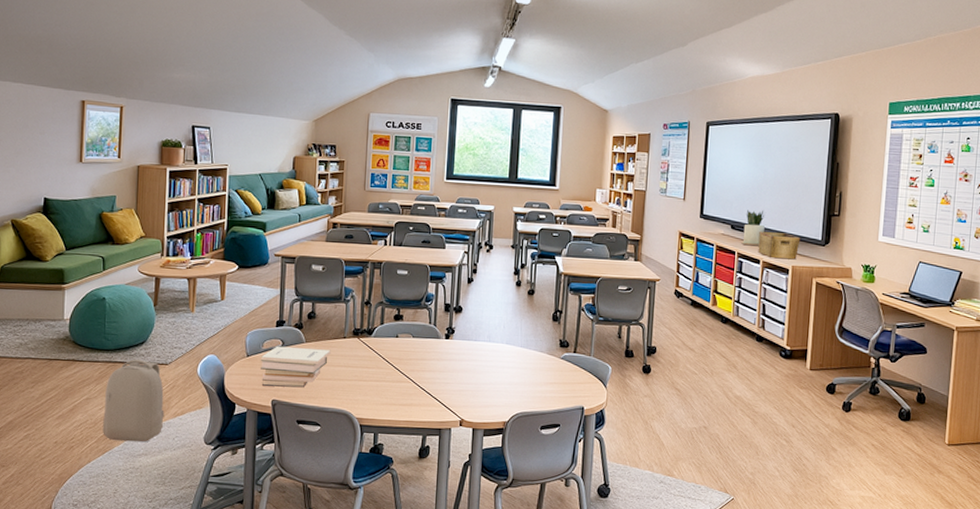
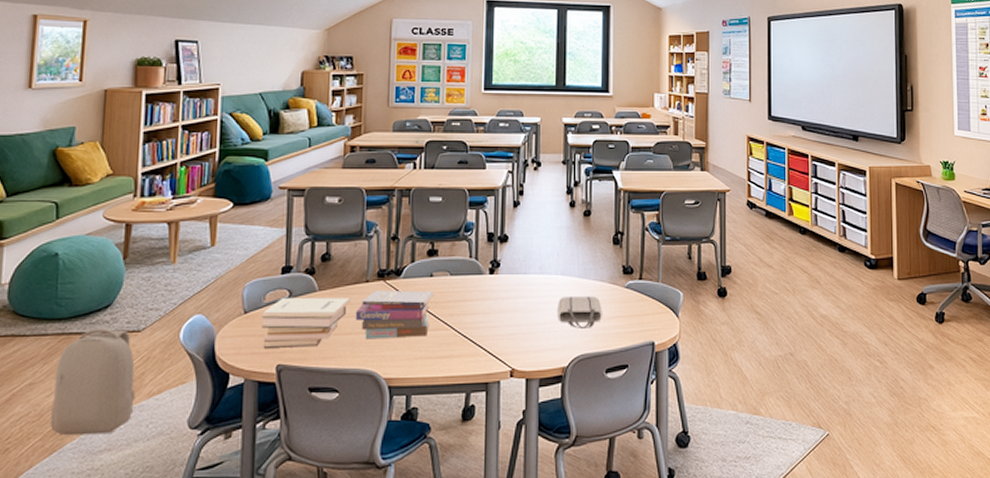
books: none [334,345,399,387] -> present [355,290,435,339]
tote bag: none [501,362,540,391] -> present [558,296,602,329]
planter: present [741,210,765,245] -> none [814,109,837,146]
hamper: present [758,232,801,260] -> none [832,132,875,160]

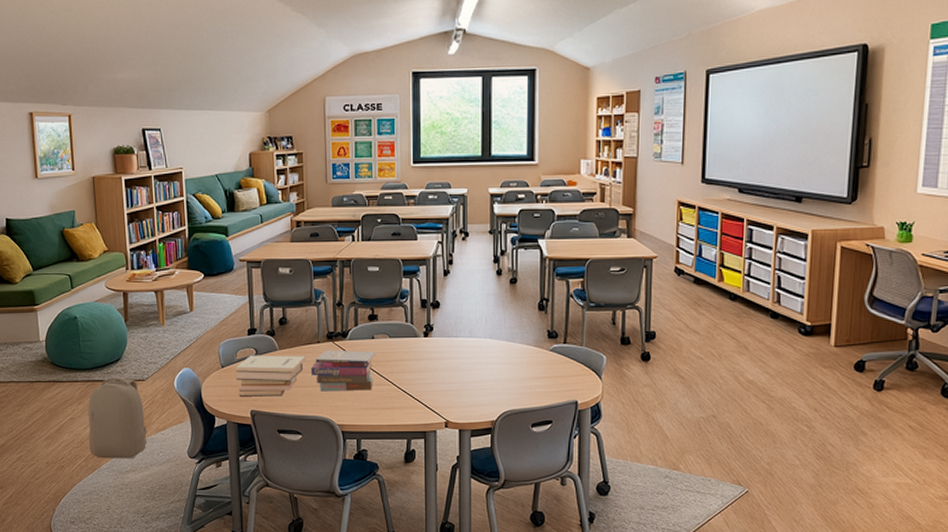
tote bag: present [558,296,602,329] -> none [487,358,528,387]

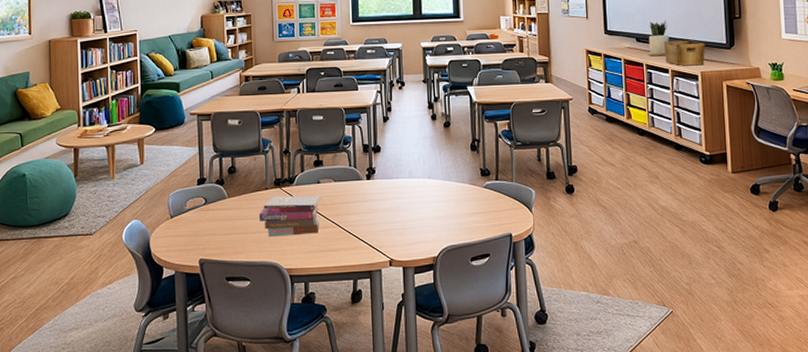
backpack: present [87,376,148,459] -> none [31,232,93,318]
books: present [236,355,306,397] -> none [185,203,254,246]
planter: none [751,168,778,209] -> present [648,21,669,56]
hamper: none [771,192,822,223] -> present [664,40,706,67]

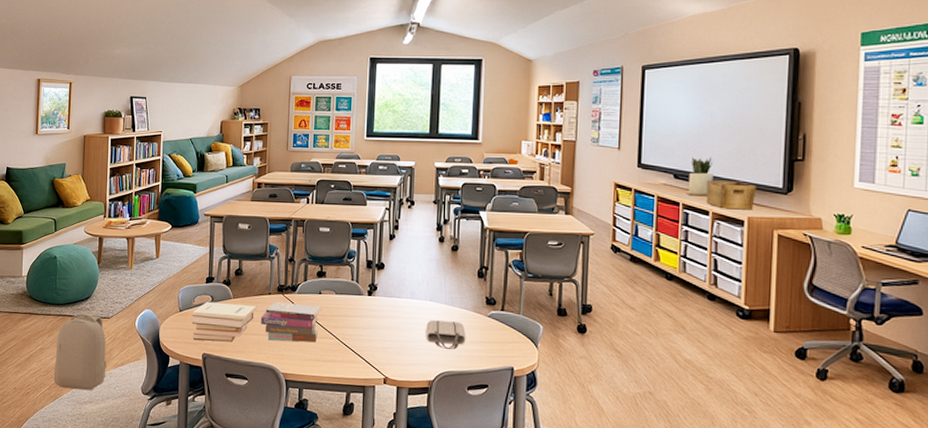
backpack: none [31,232,93,318] -> present [54,313,107,391]
books: none [185,203,254,246] -> present [192,301,257,342]
tote bag: none [426,196,465,224] -> present [426,320,466,350]

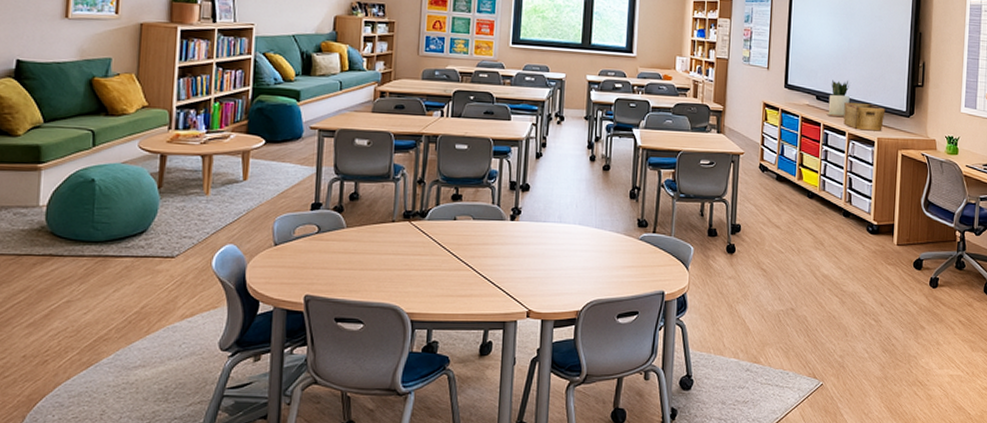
backpack: present [54,313,107,391] -> none [87,251,169,352]
books: present [192,301,257,342] -> none [291,232,377,280]
books: present [260,301,323,343] -> none [380,230,457,276]
tote bag: present [426,320,466,350] -> none [574,245,616,276]

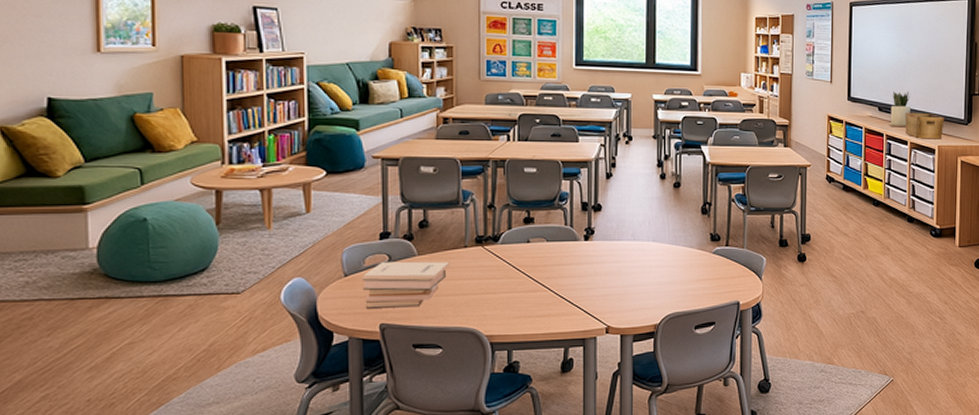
books: none [291,232,377,280] -> present [363,261,450,308]

